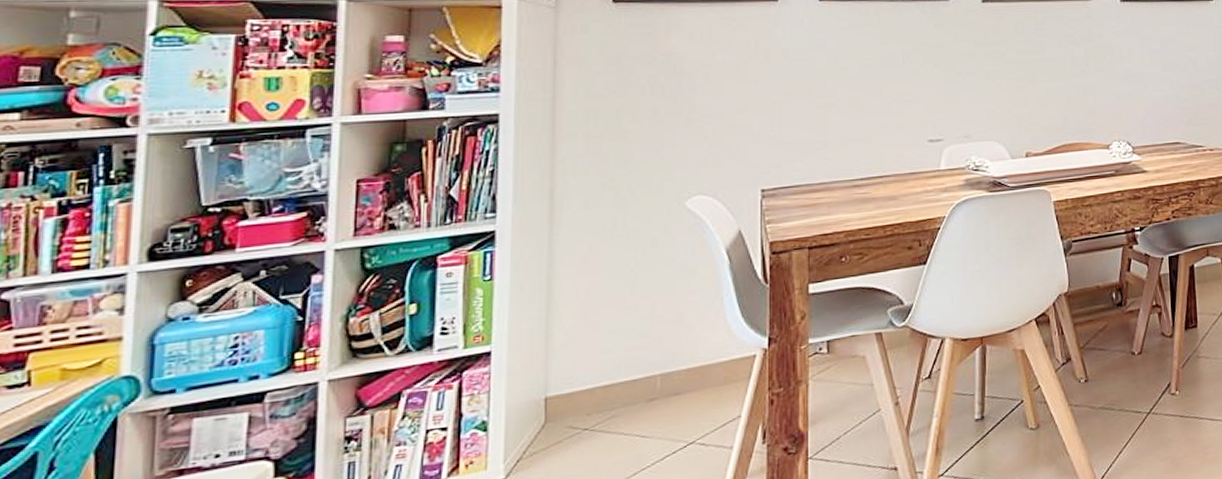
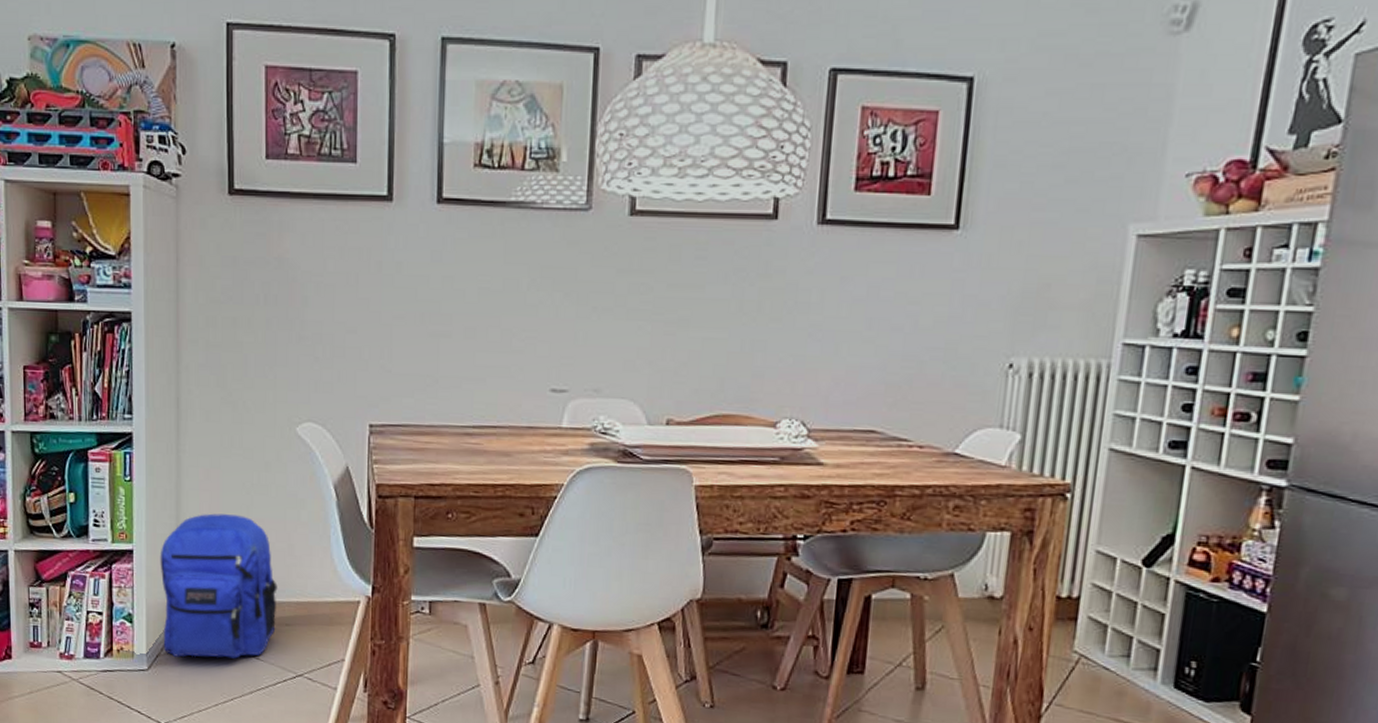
backpack: none [525,294,665,457] -> present [160,513,278,659]

